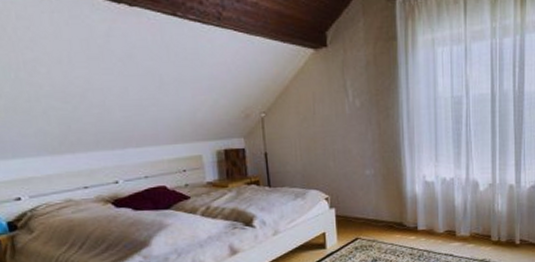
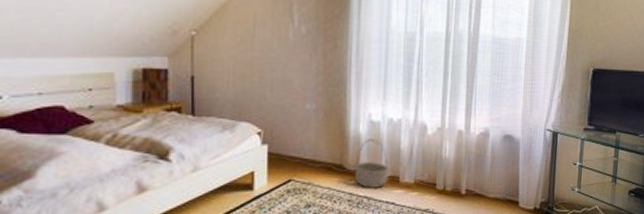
basket: none [413,198,445,243] -> present [354,139,389,188]

